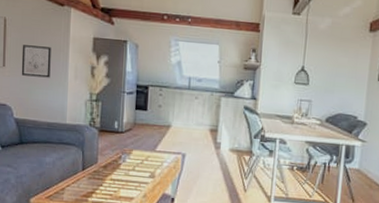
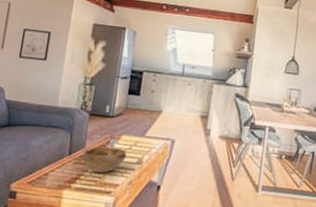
decorative bowl: none [96,162,139,187] -> present [82,146,127,173]

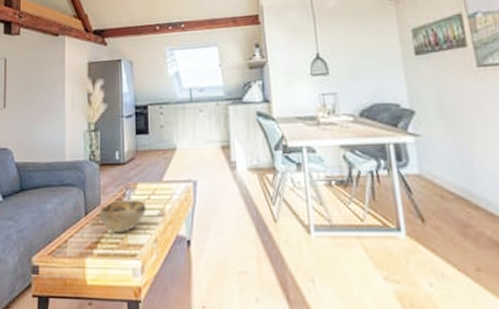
wall art: present [18,28,51,61] -> none [20,80,48,115]

